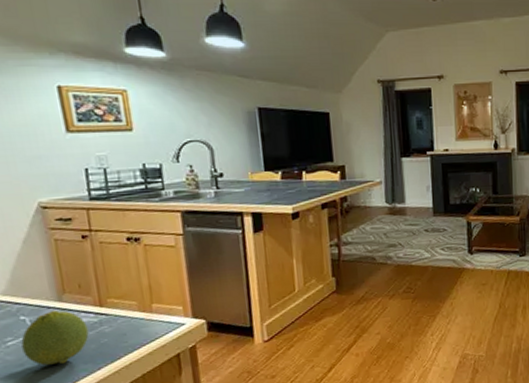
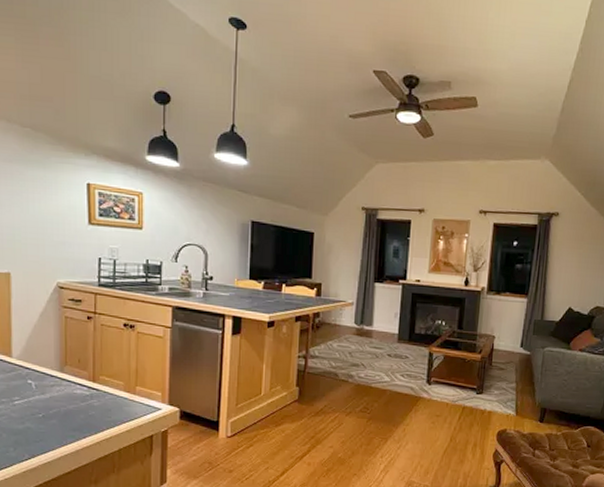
fruit: present [21,311,89,365] -> none [25,379,81,427]

